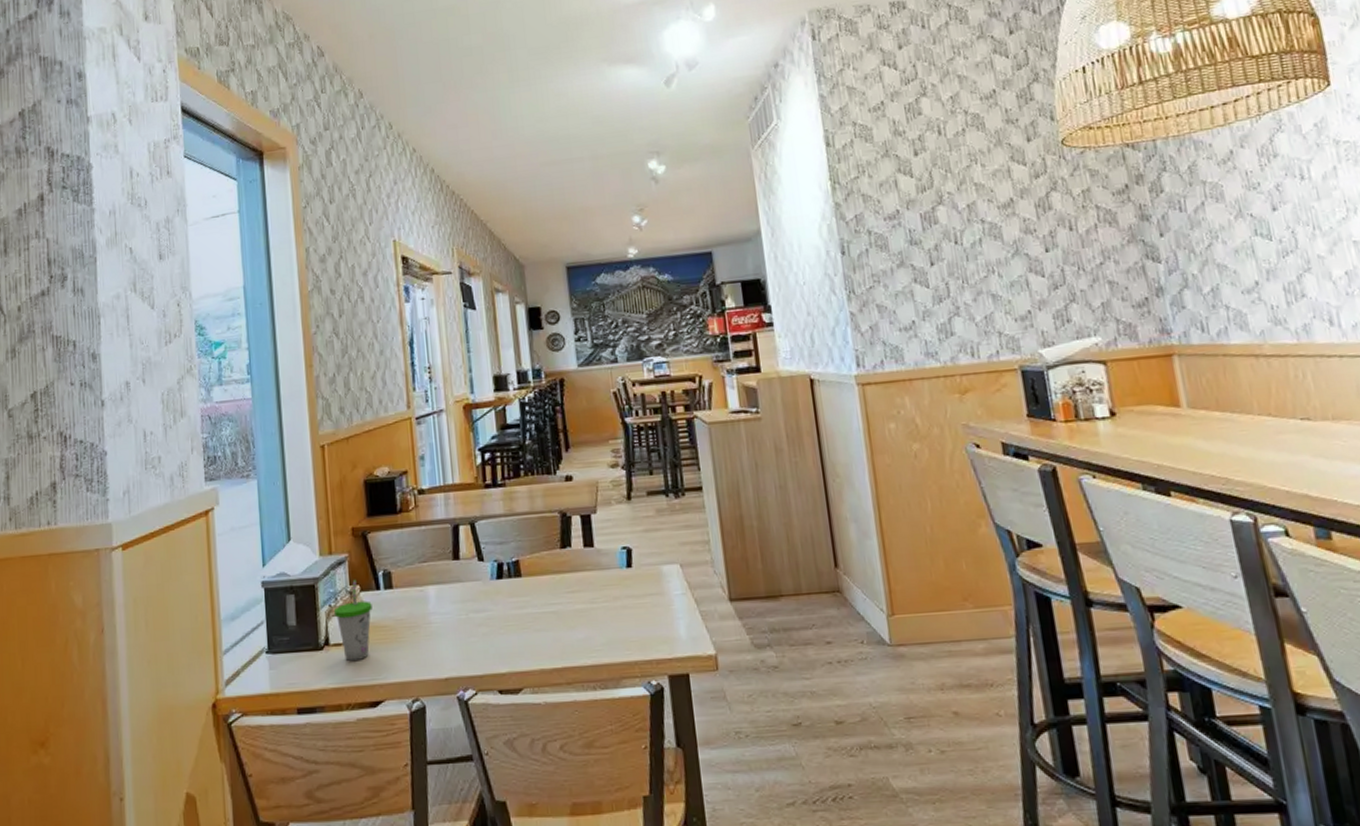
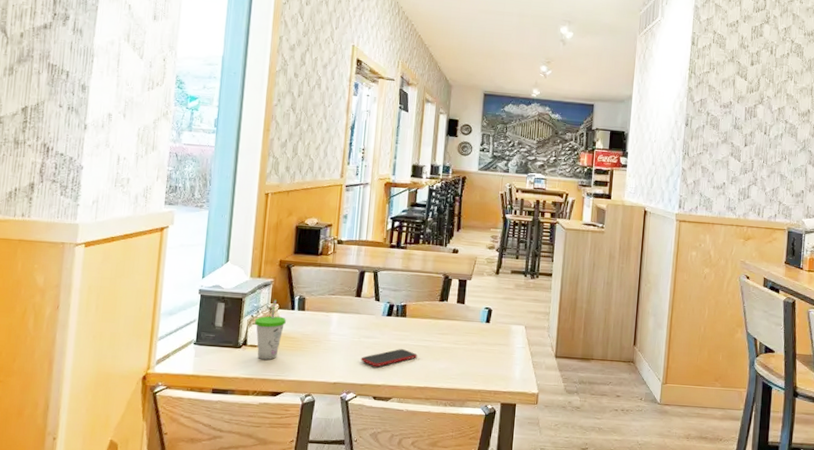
smartphone: none [474,620,546,650] -> present [361,349,417,367]

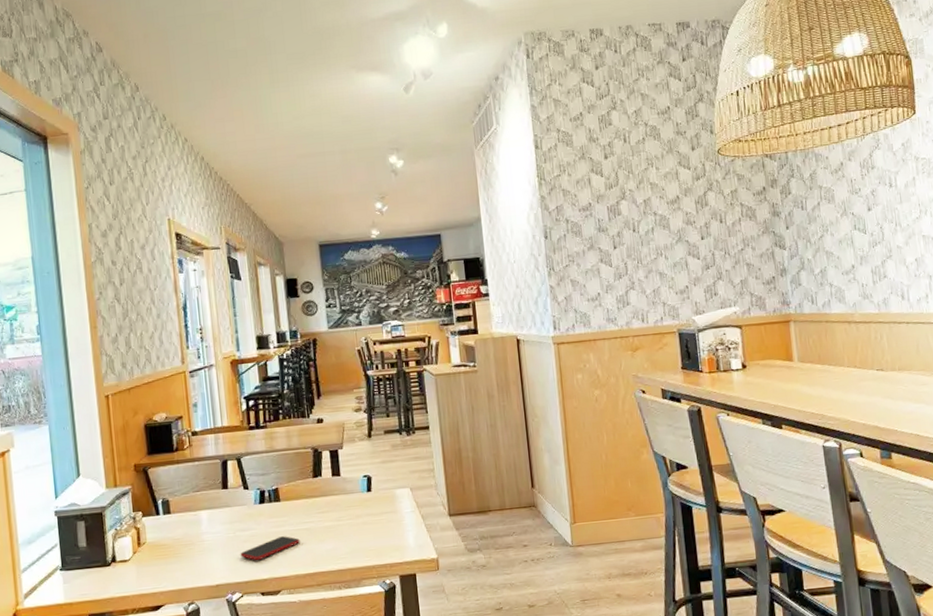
cup: present [254,299,286,361] -> none [119,507,153,575]

